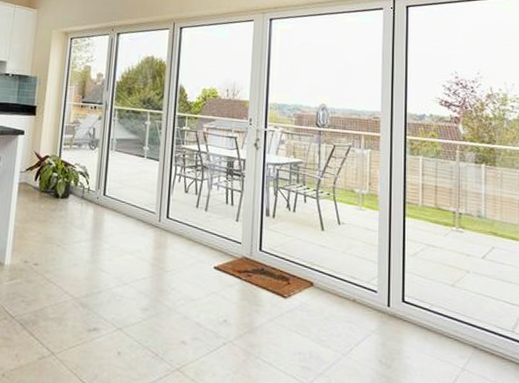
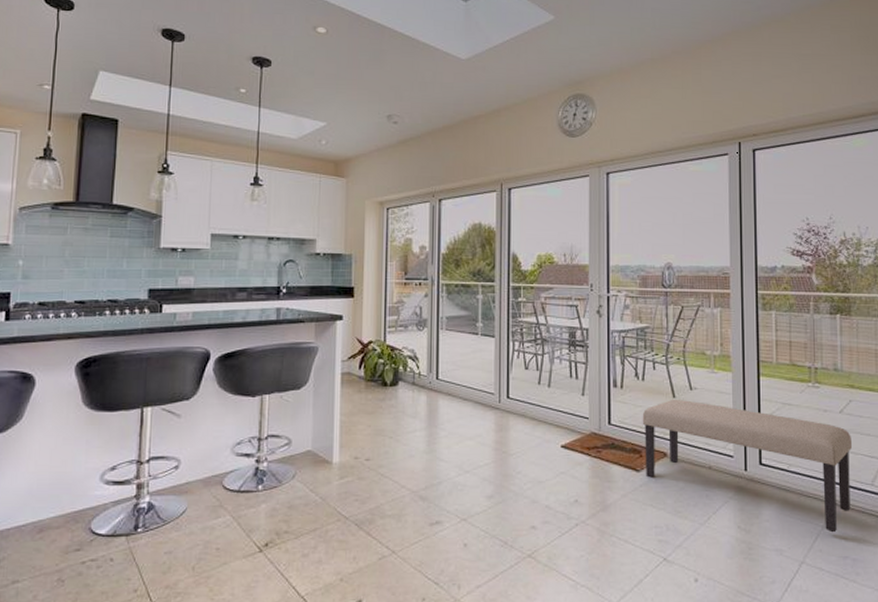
bench: none [291,231,493,376] -> present [642,399,852,533]

